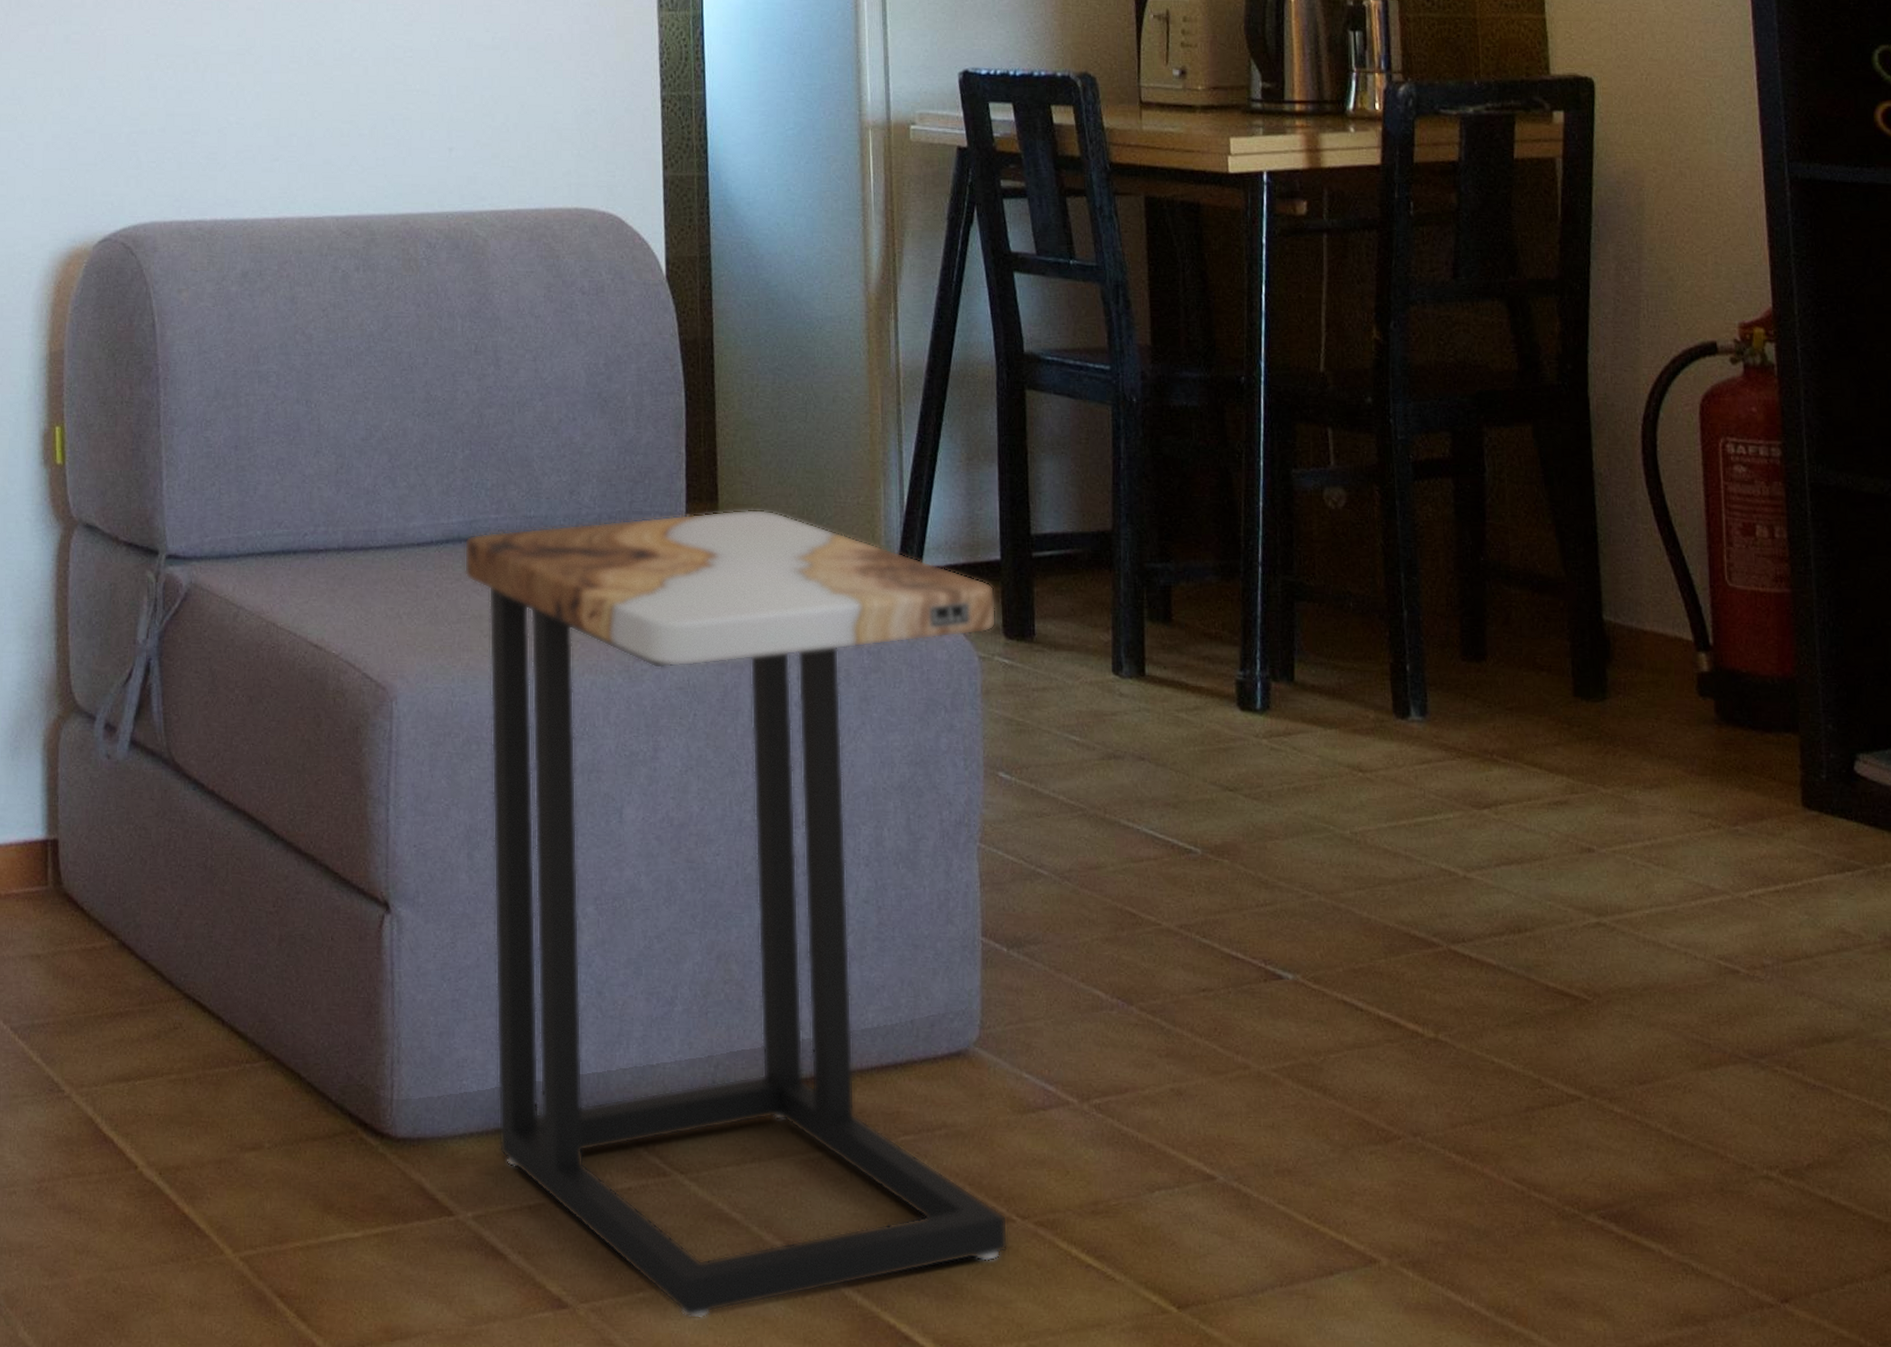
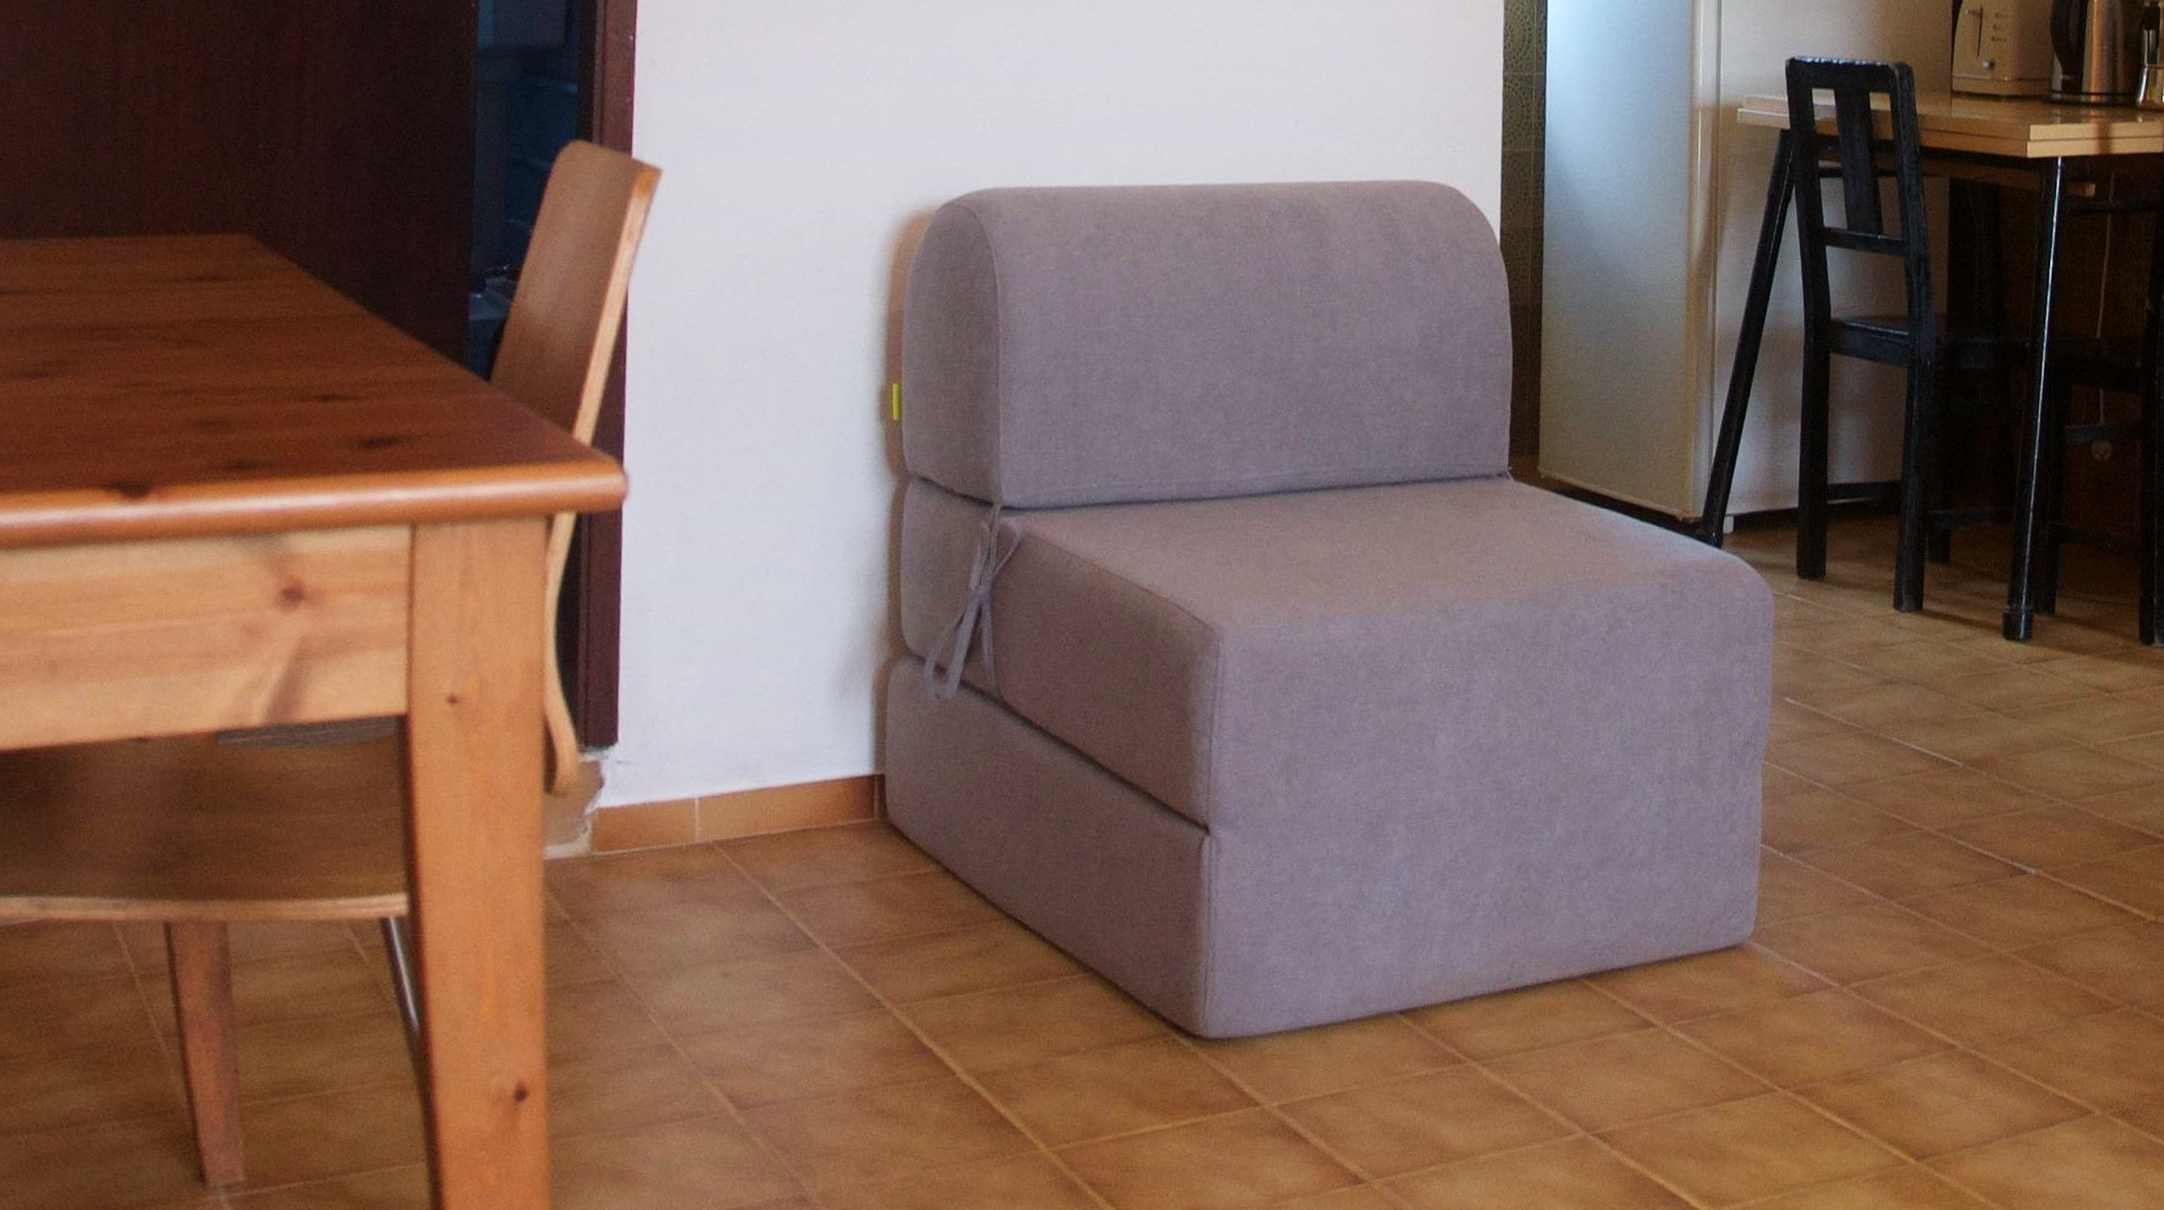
side table: present [464,509,1008,1319] -> none [1293,462,1792,1188]

